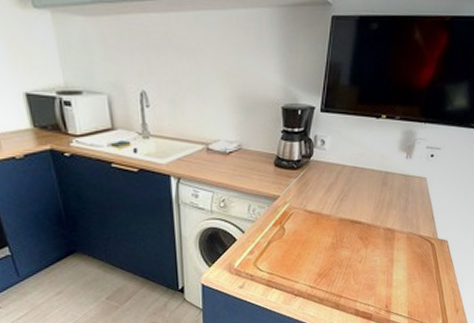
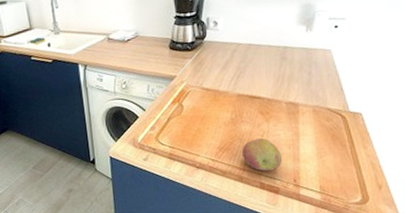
fruit: none [339,263,376,298] -> present [241,137,282,171]

